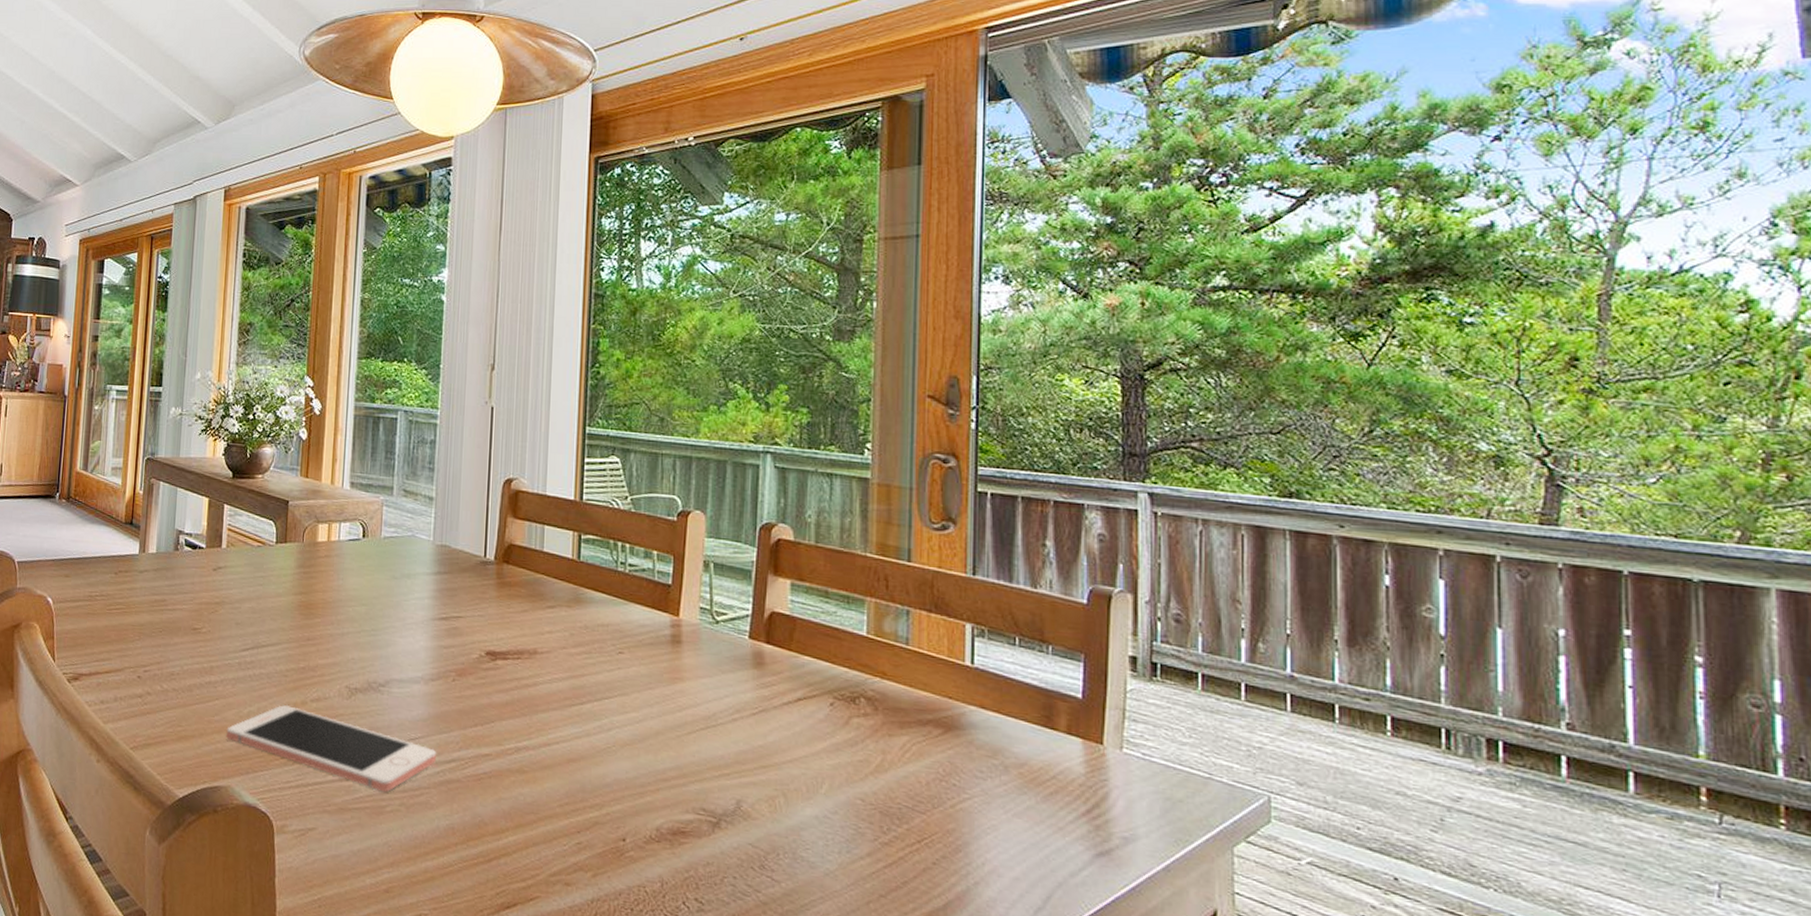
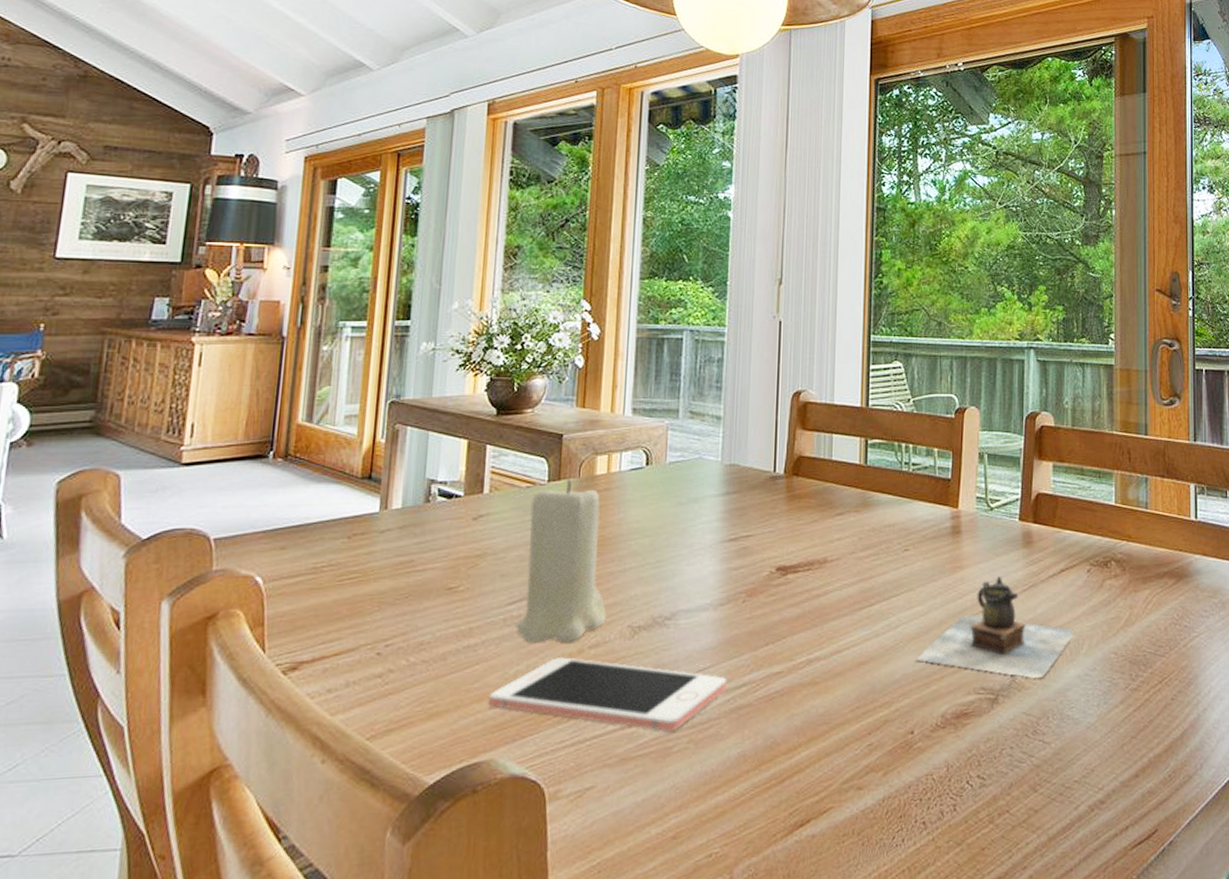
candle: none [248,543,327,693] -> present [515,480,607,643]
teapot: none [629,694,811,810] -> present [915,576,1073,678]

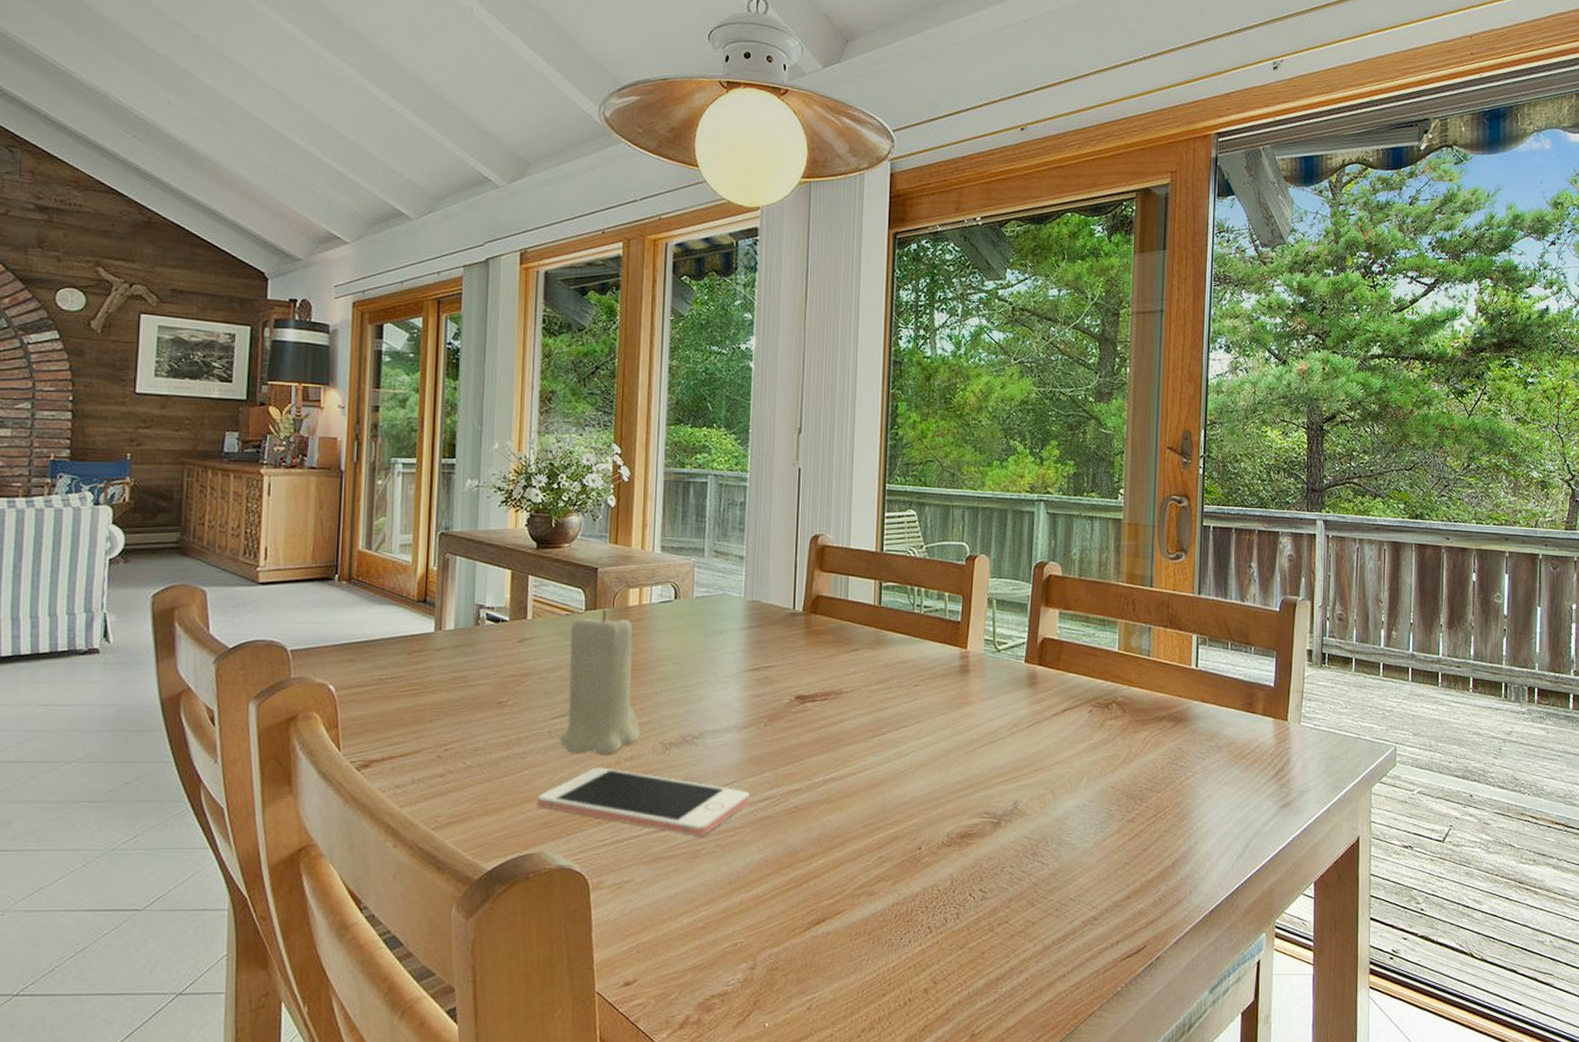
teapot: present [915,576,1073,678] -> none [924,713,1073,806]

